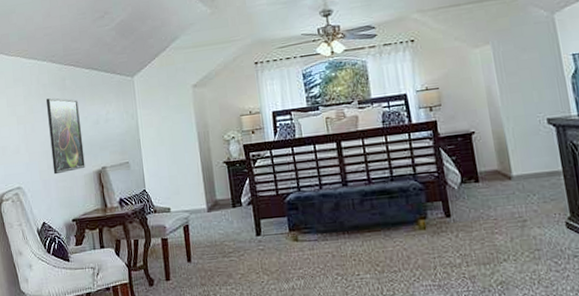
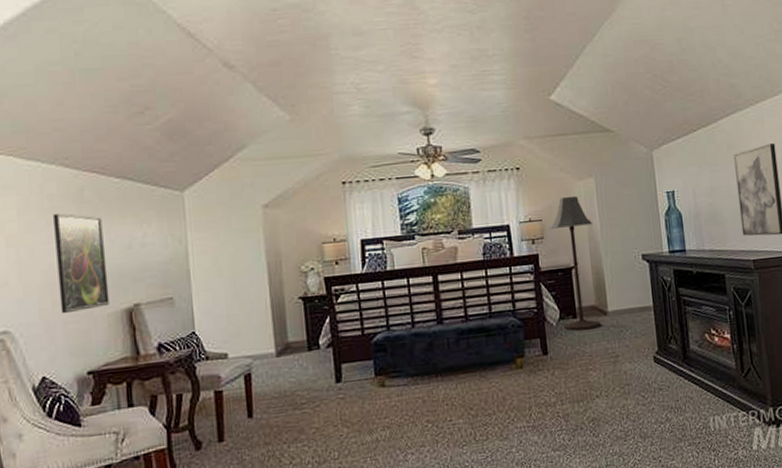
floor lamp: none [447,63,505,195] -> present [550,195,601,331]

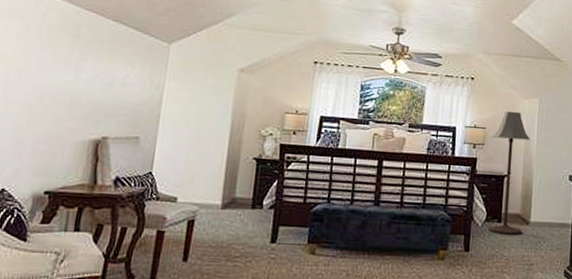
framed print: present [53,213,110,314] -> none [34,43,92,135]

